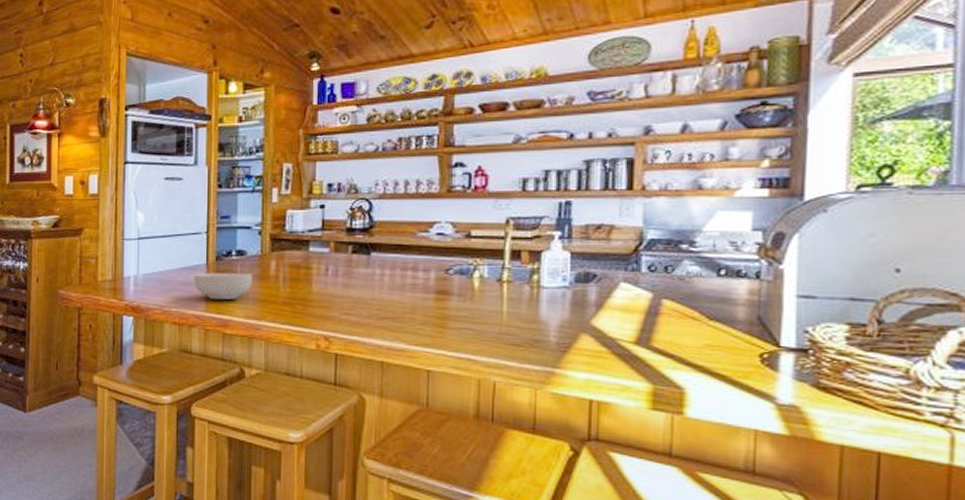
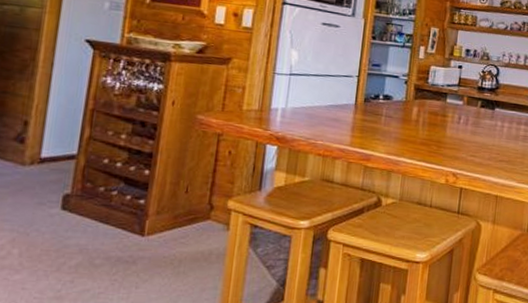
cereal bowl: present [194,272,253,299] -> none [341,111,397,137]

